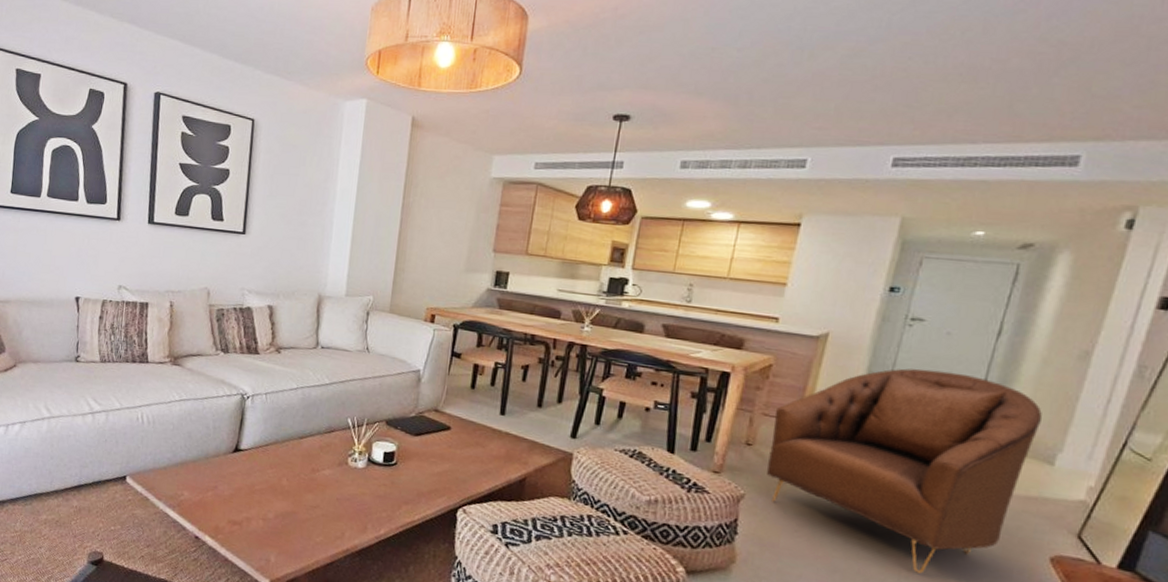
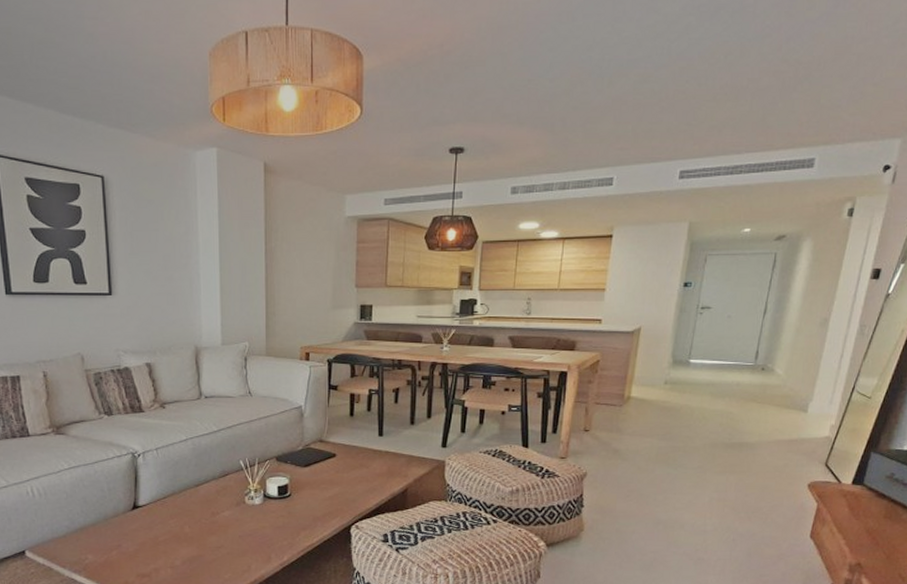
armchair: present [767,368,1042,574] -> none [602,348,797,513]

